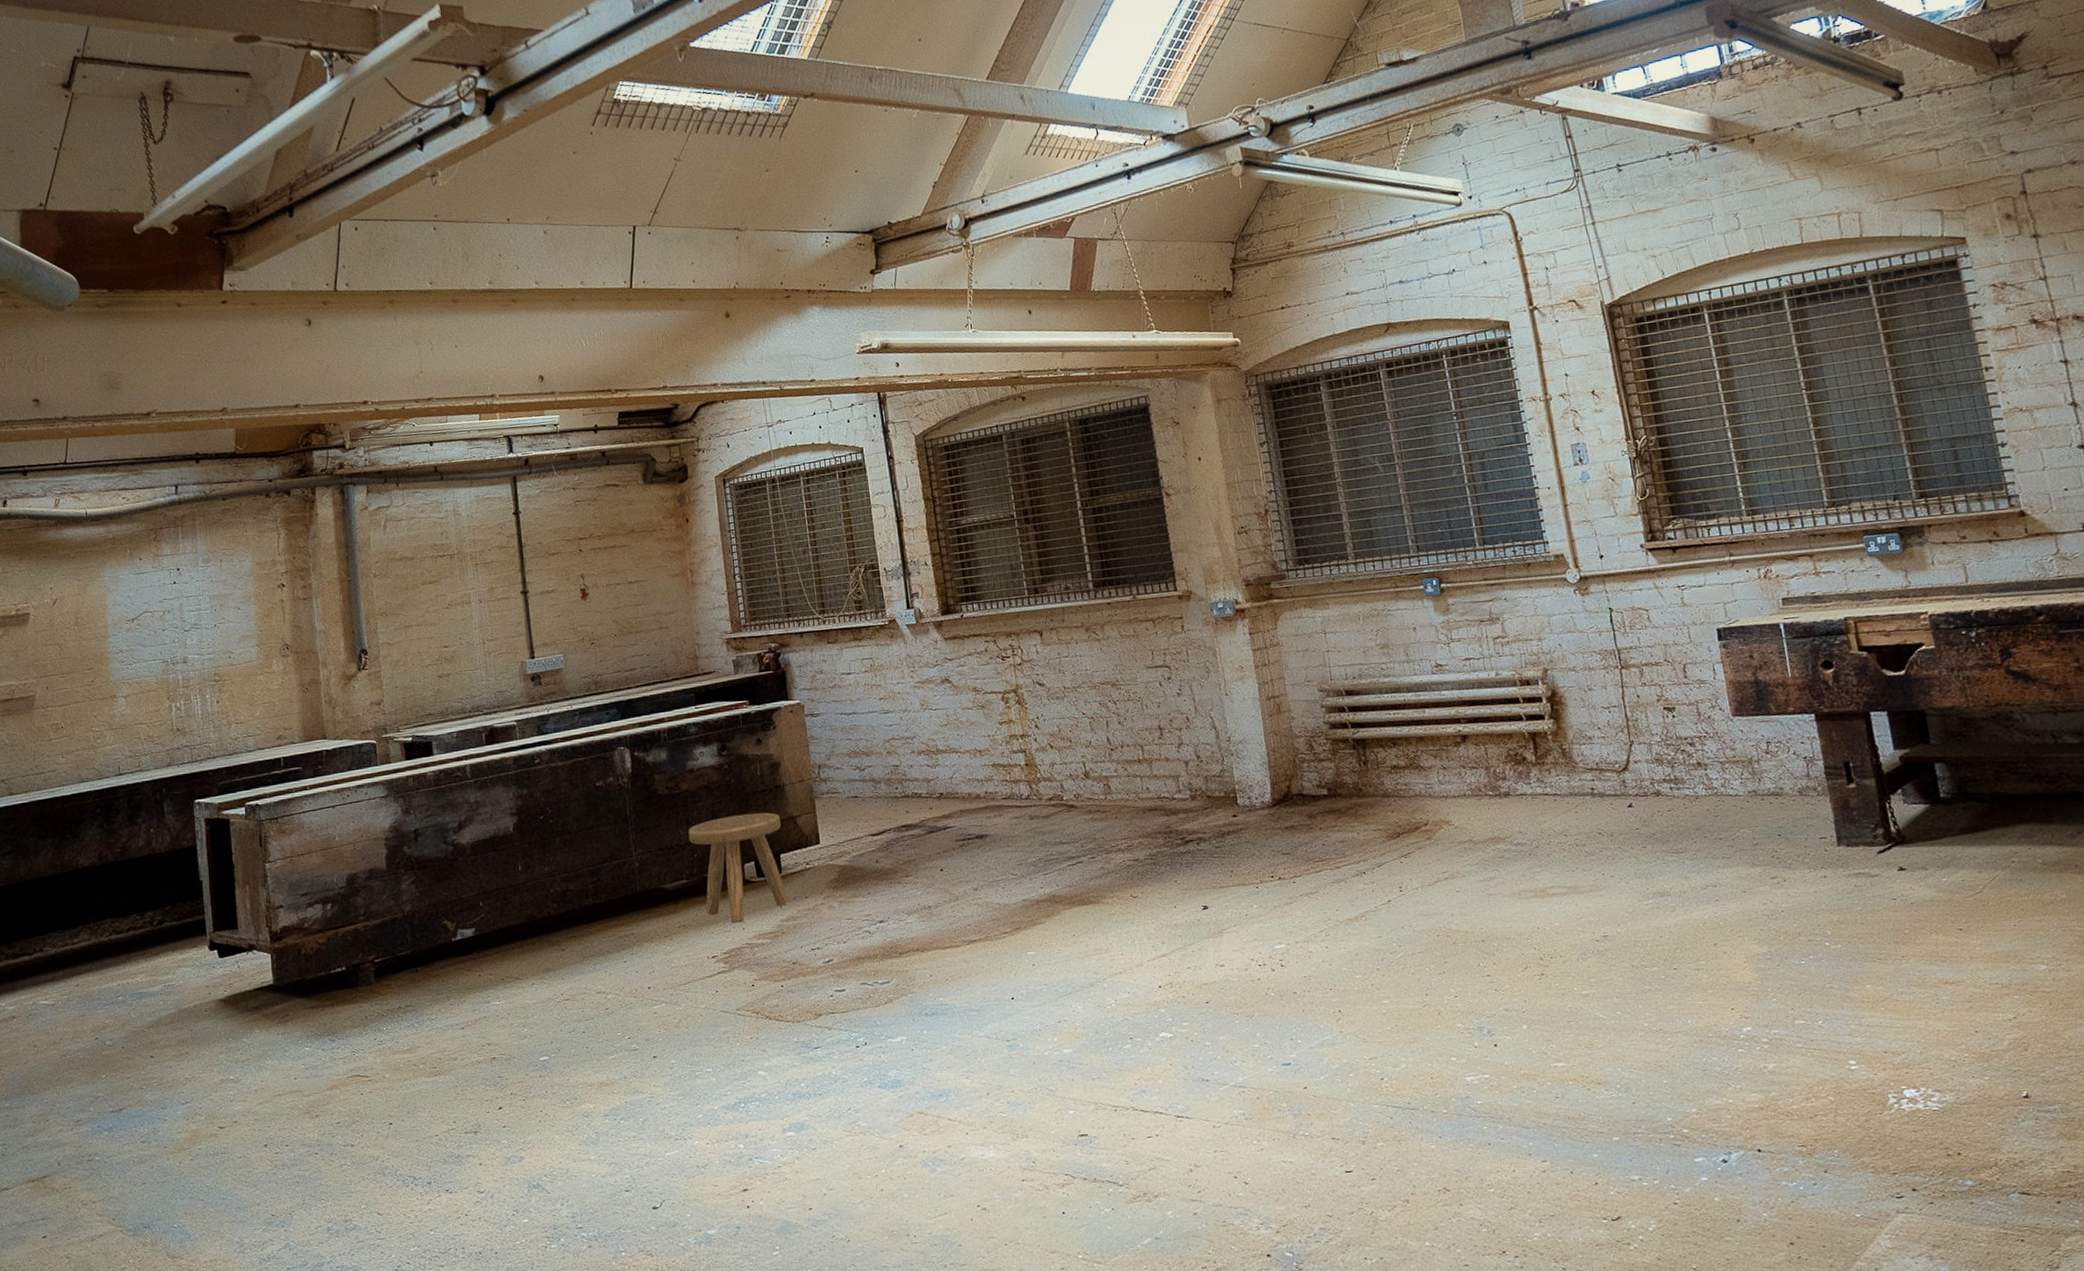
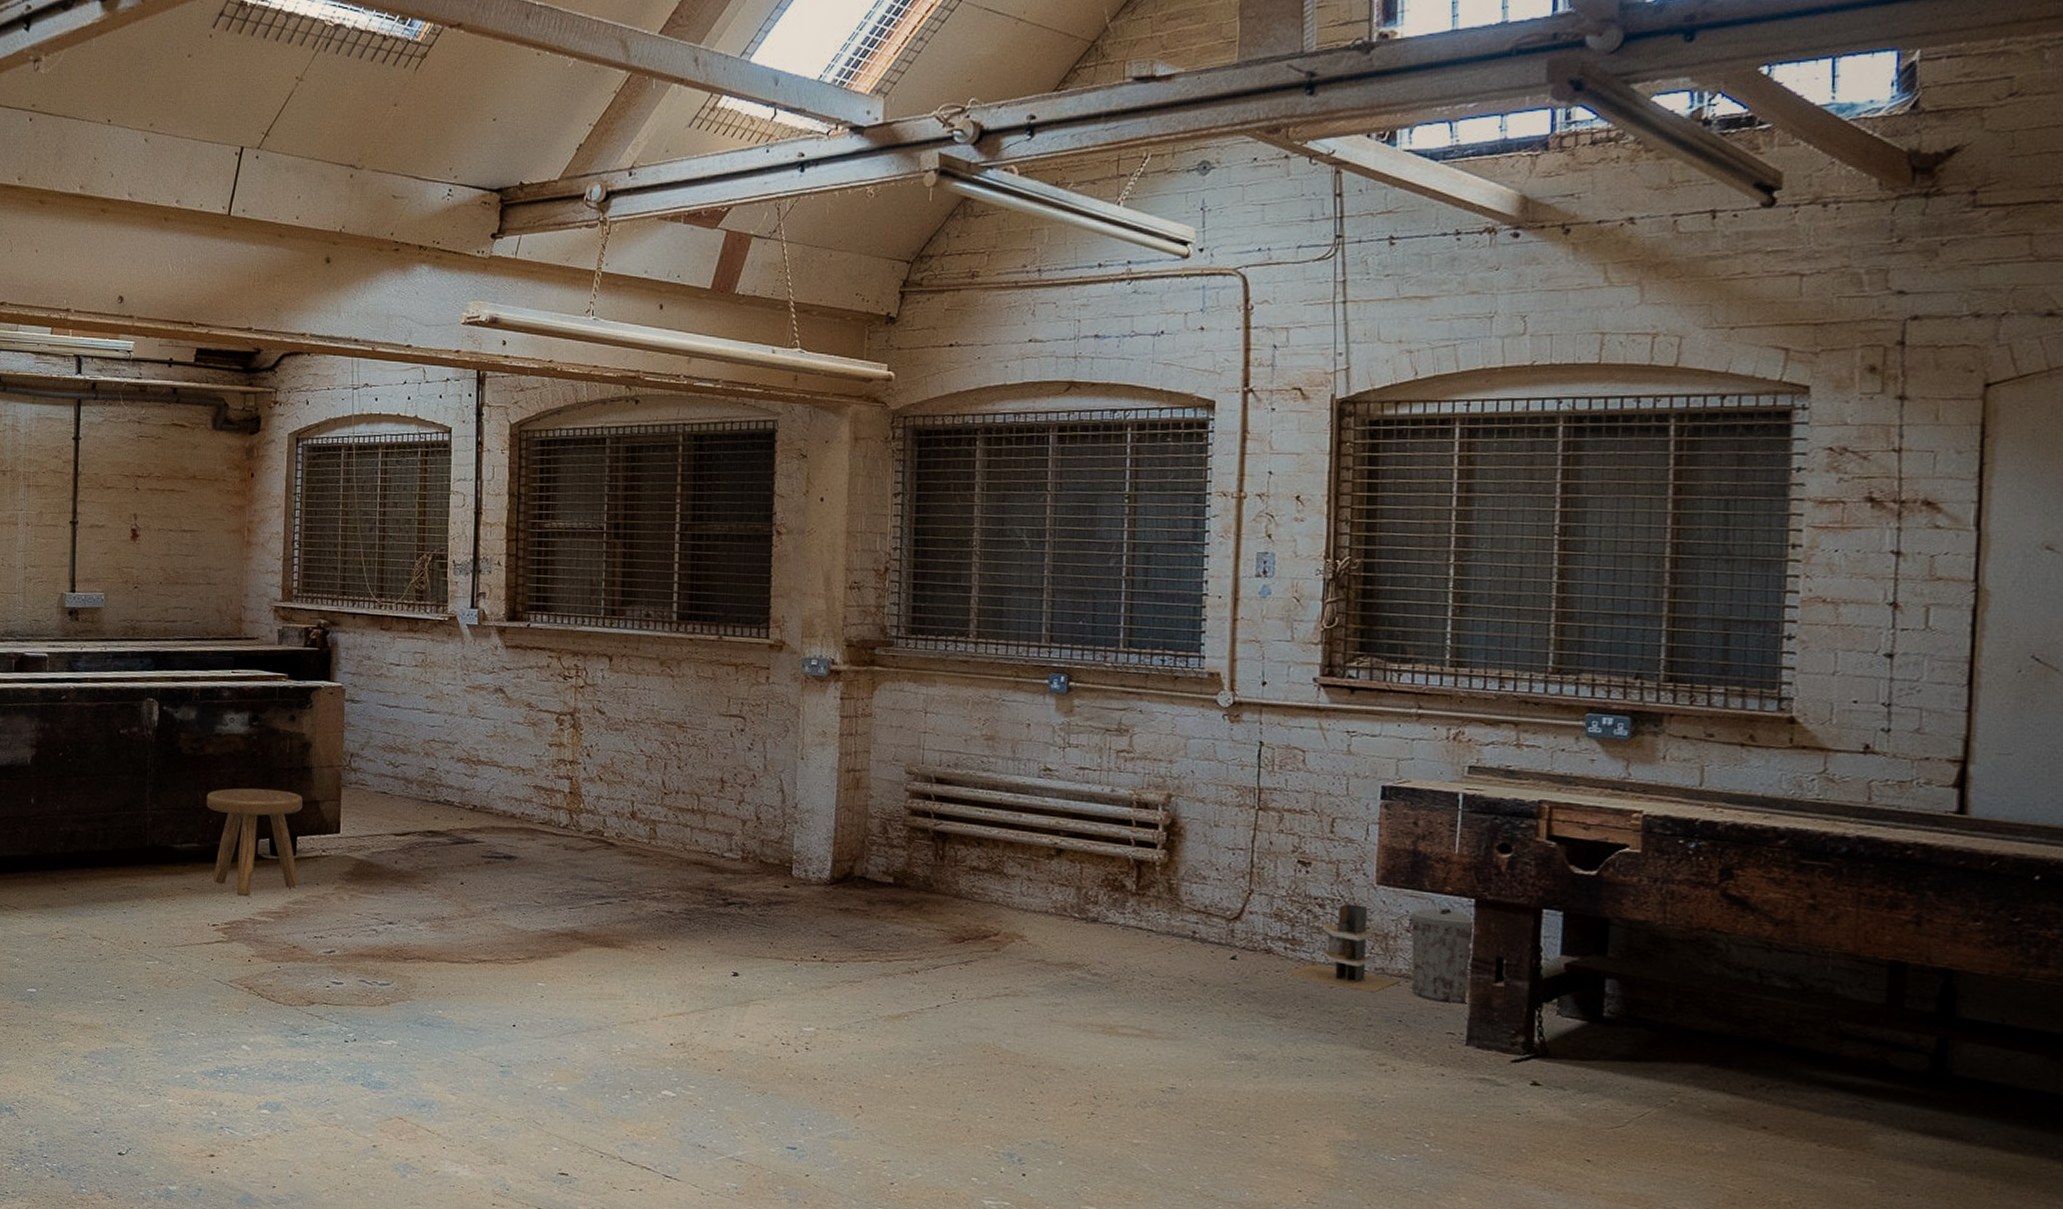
plant pot: none [1677,737,1772,815] -> present [1286,903,1401,993]
trash can: none [1765,727,1828,812] -> present [1410,908,1473,1004]

